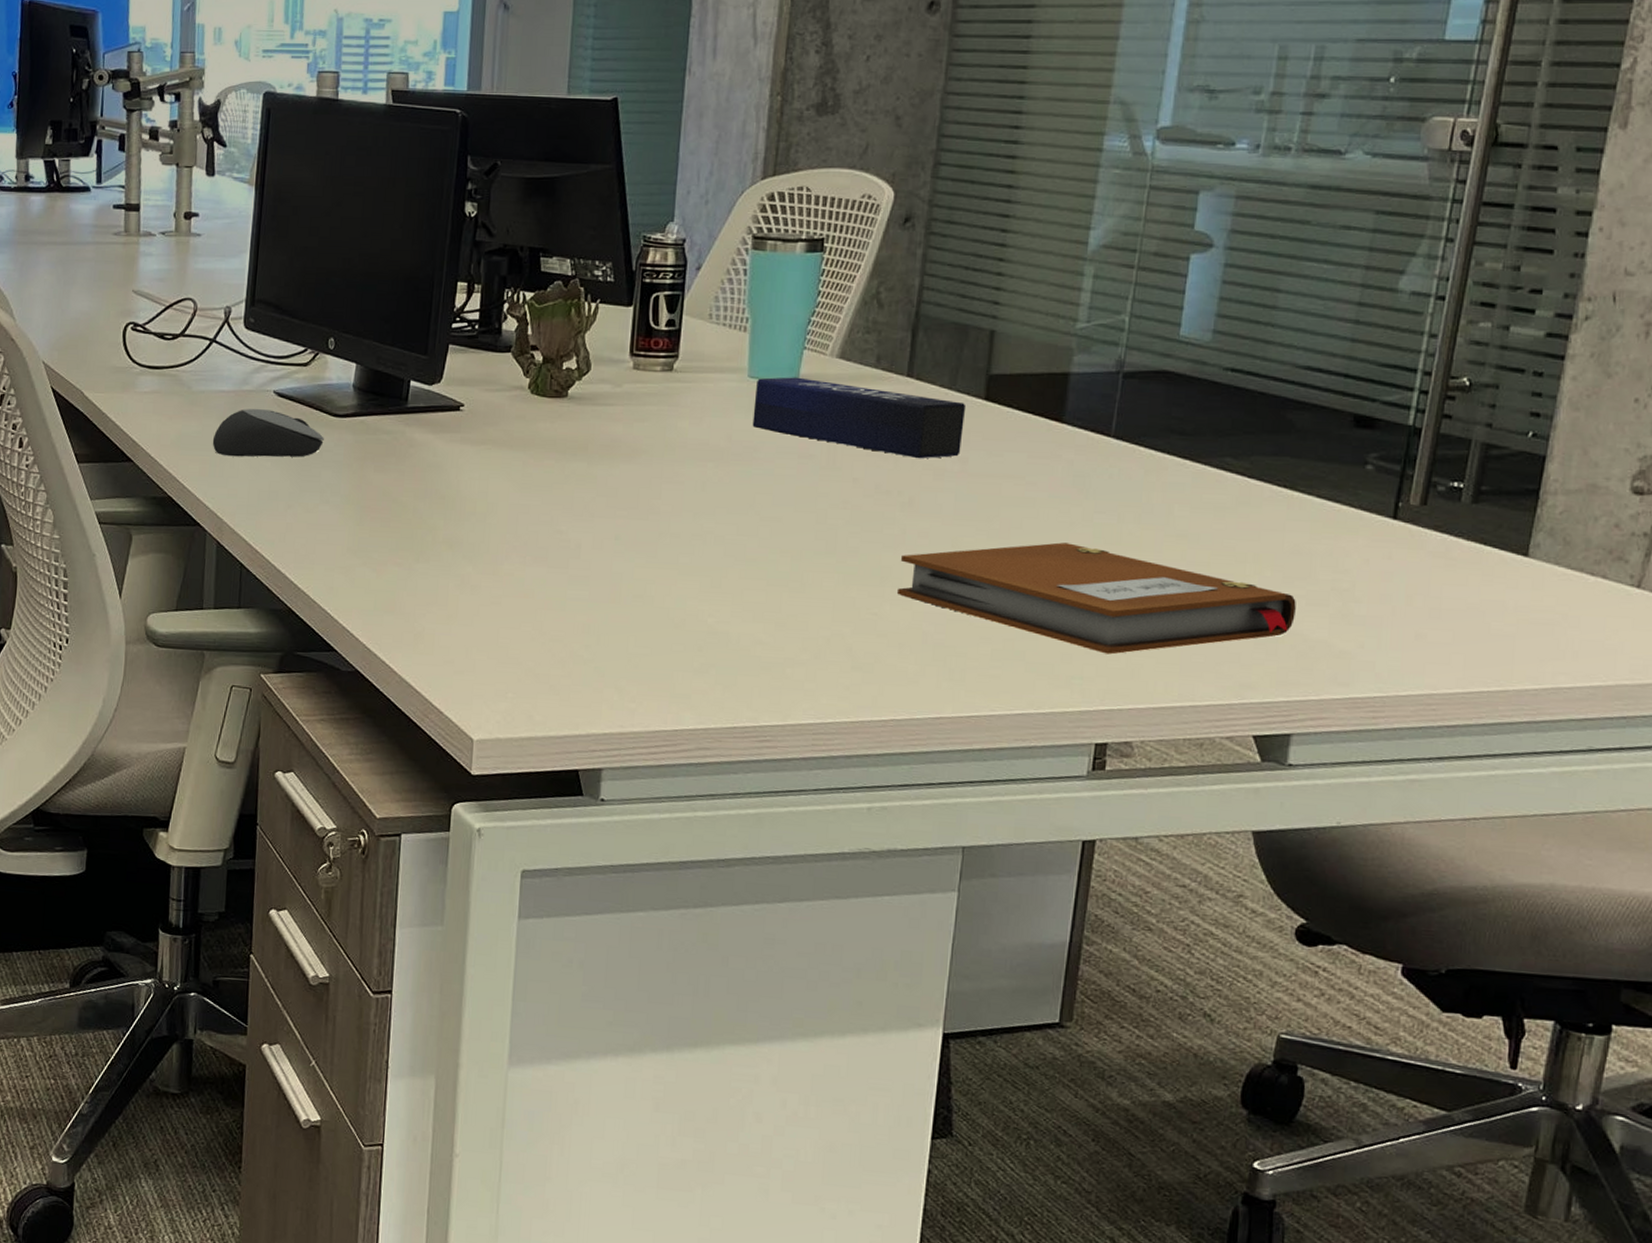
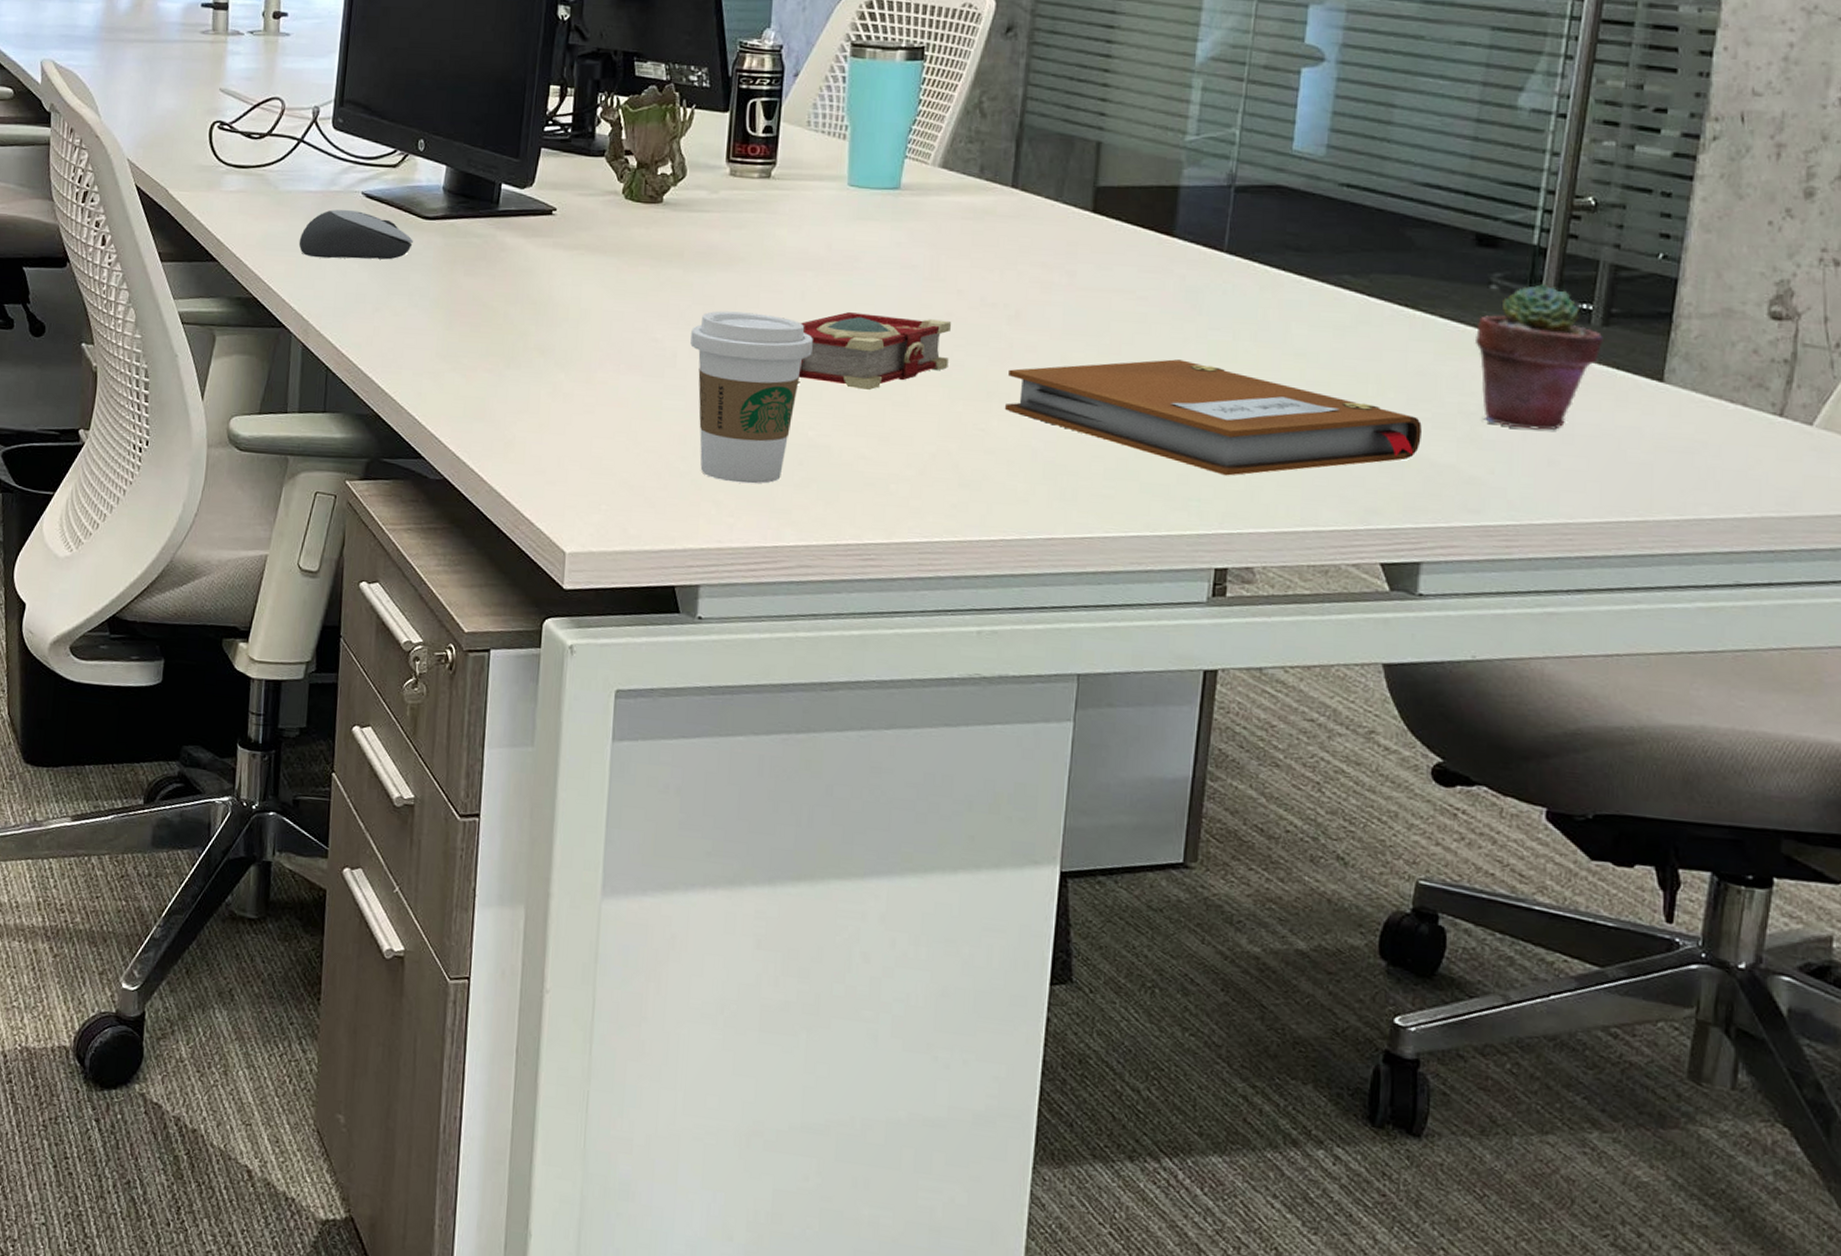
coffee cup: none [594,502,713,670] -> present [690,311,813,484]
book: none [698,501,846,578] -> present [798,311,951,391]
tissue box: present [752,377,967,459] -> none [853,186,1074,272]
potted succulent: none [1349,462,1472,606] -> present [1474,283,1603,431]

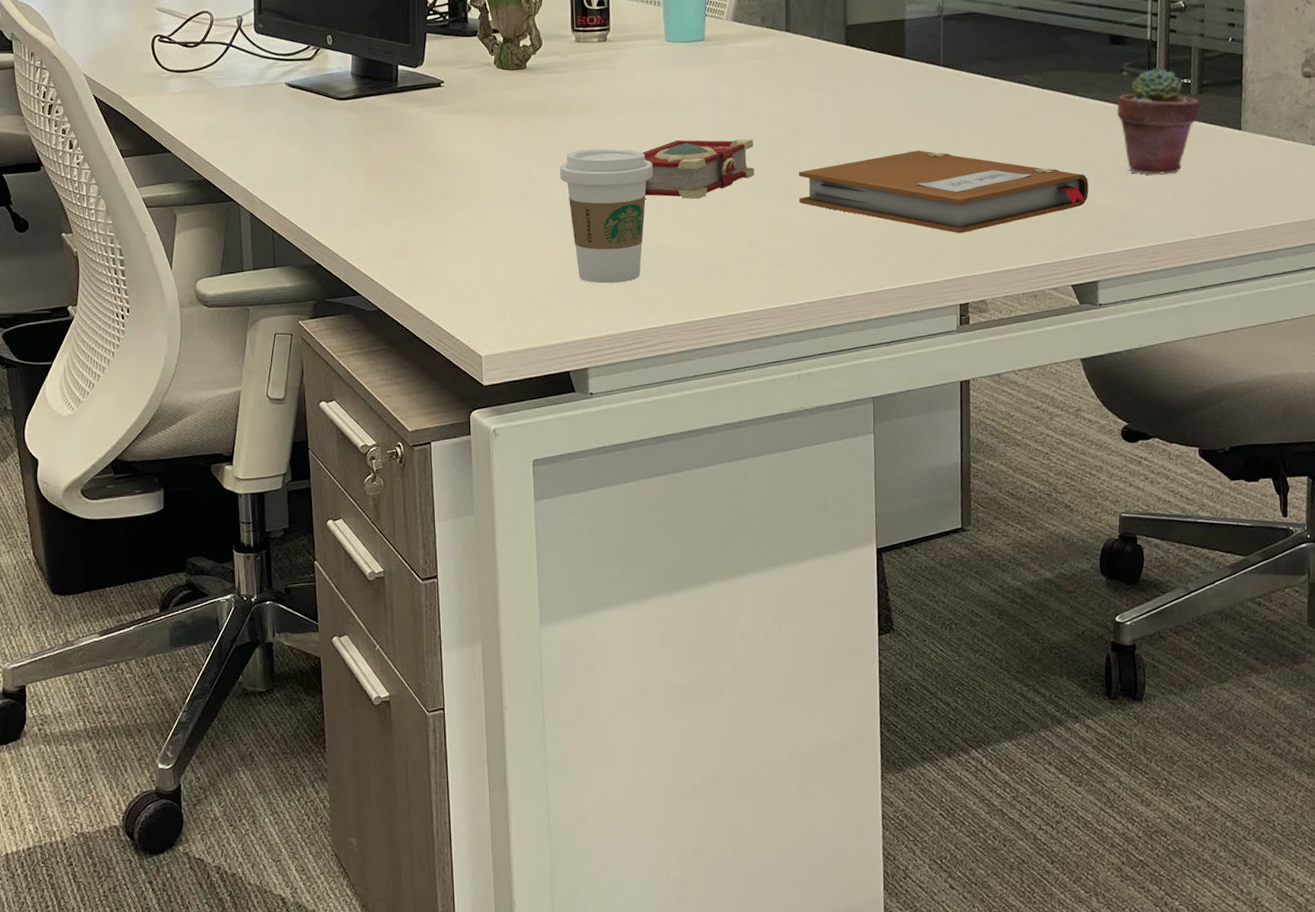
mouse: present [298,209,413,260] -> none [237,99,332,141]

